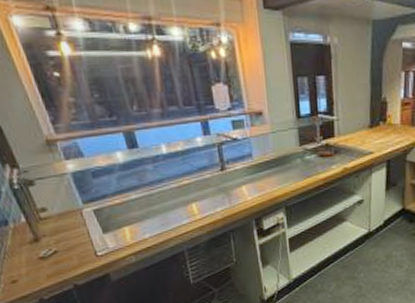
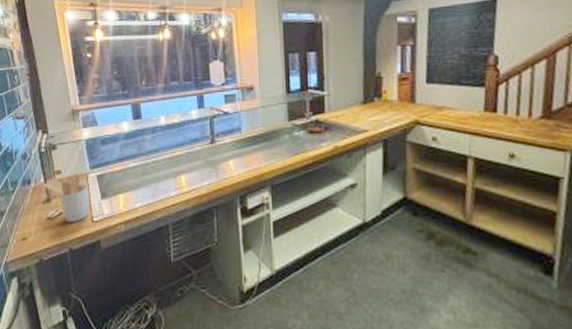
utensil holder: none [23,211,91,259] -> present [42,175,89,222]

